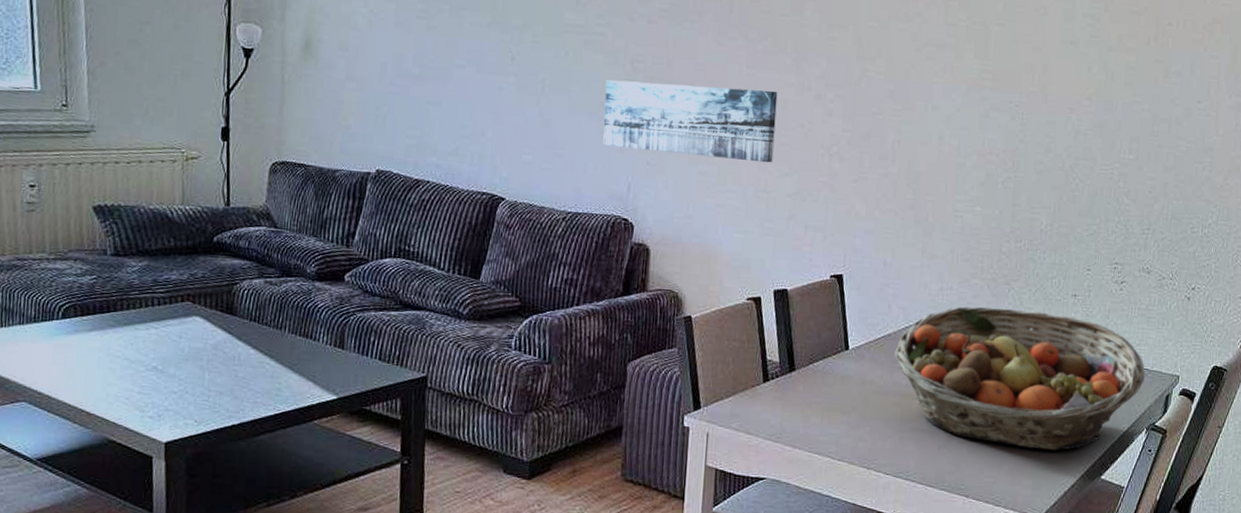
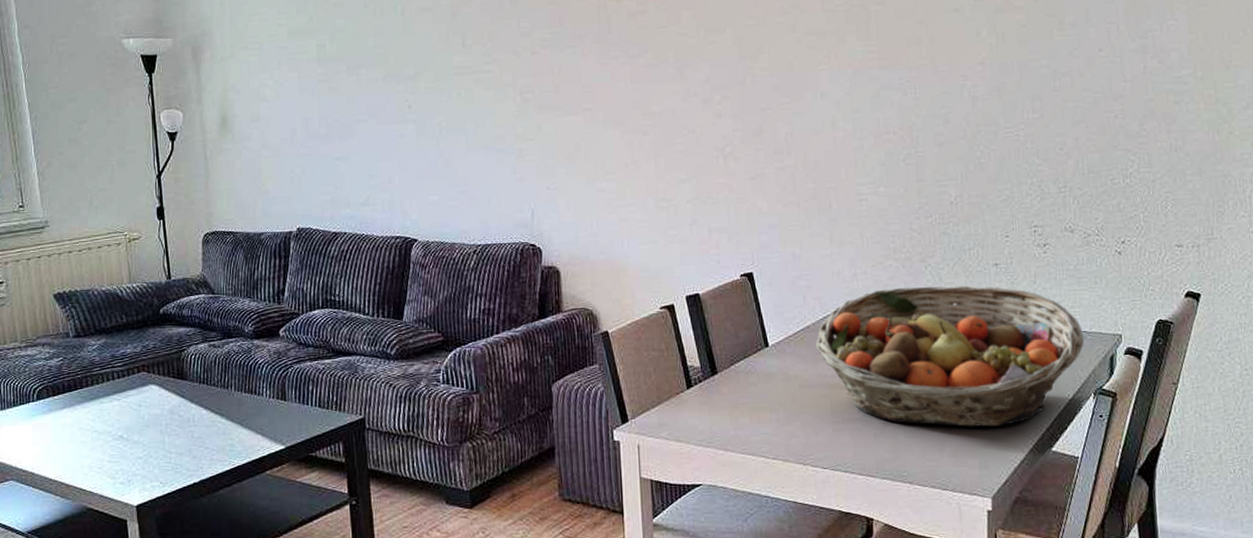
wall art: present [603,80,778,163] -> none [499,101,669,177]

